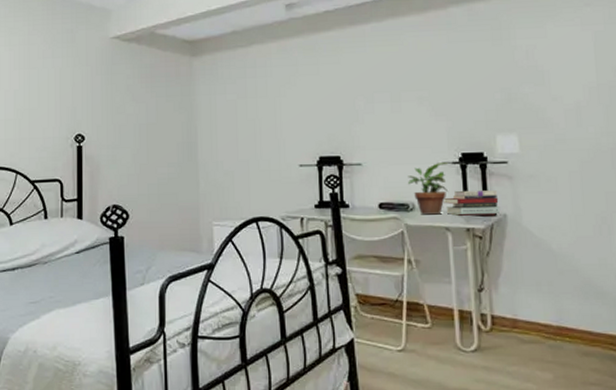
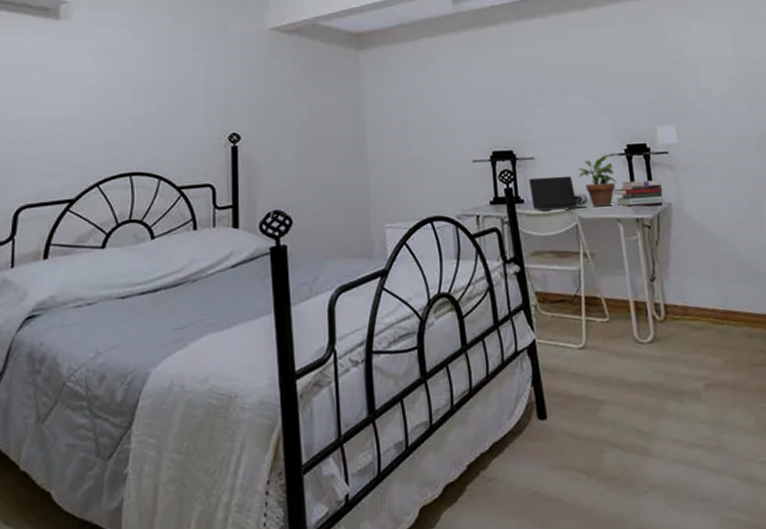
laptop: none [355,183,415,216] -> present [529,176,588,211]

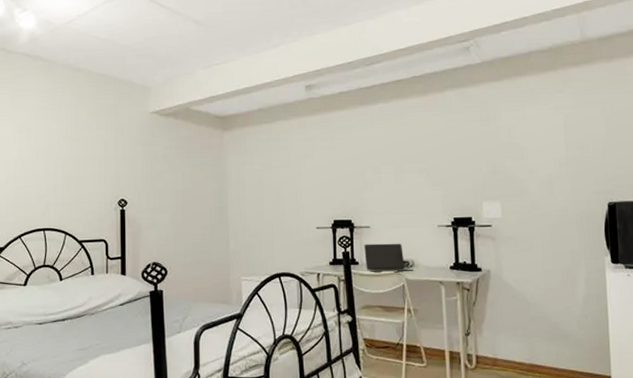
potted plant: present [579,154,616,207] -> none [409,226,442,271]
books: present [613,179,665,208] -> none [438,249,484,272]

